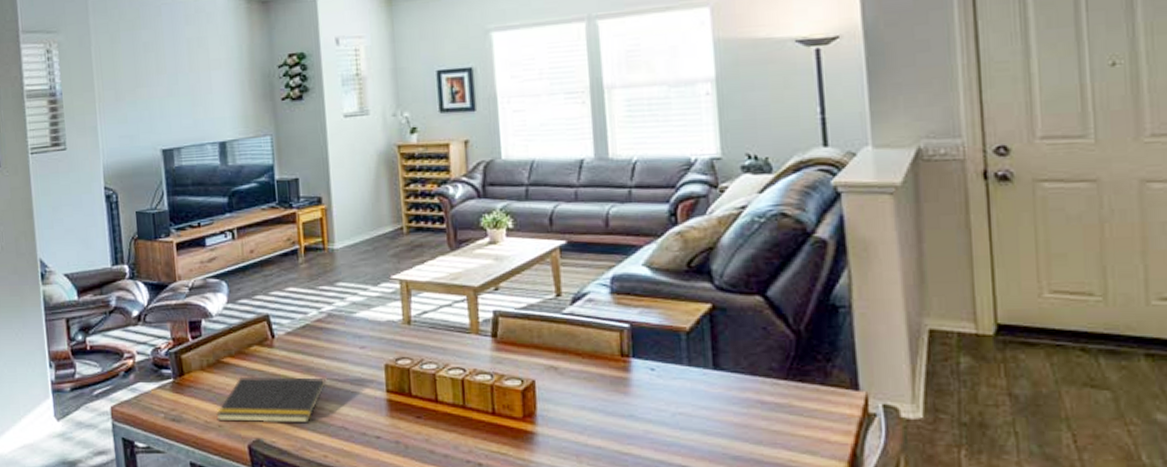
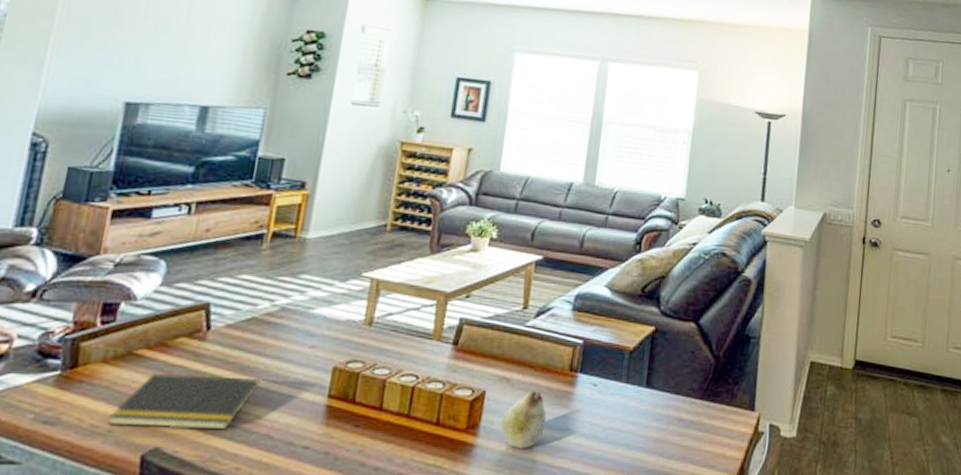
fruit: none [558,378,606,437] -> present [501,391,547,450]

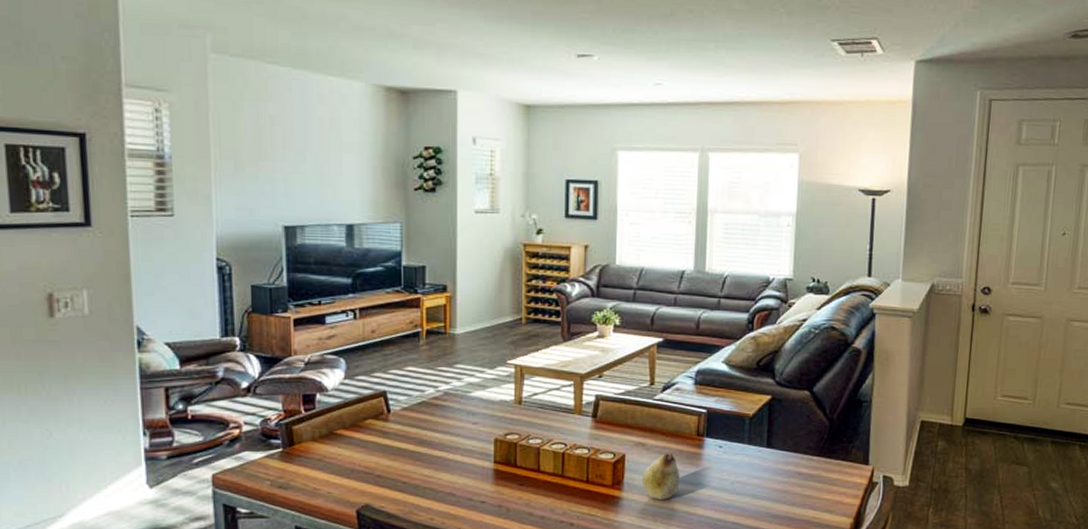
notepad: present [107,372,261,430] -> none [326,447,439,490]

